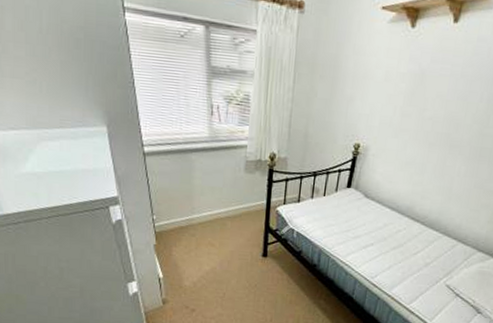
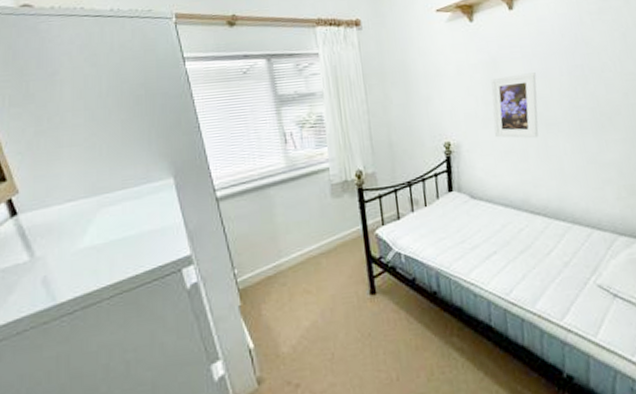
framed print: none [402,91,458,156] -> present [491,72,539,139]

